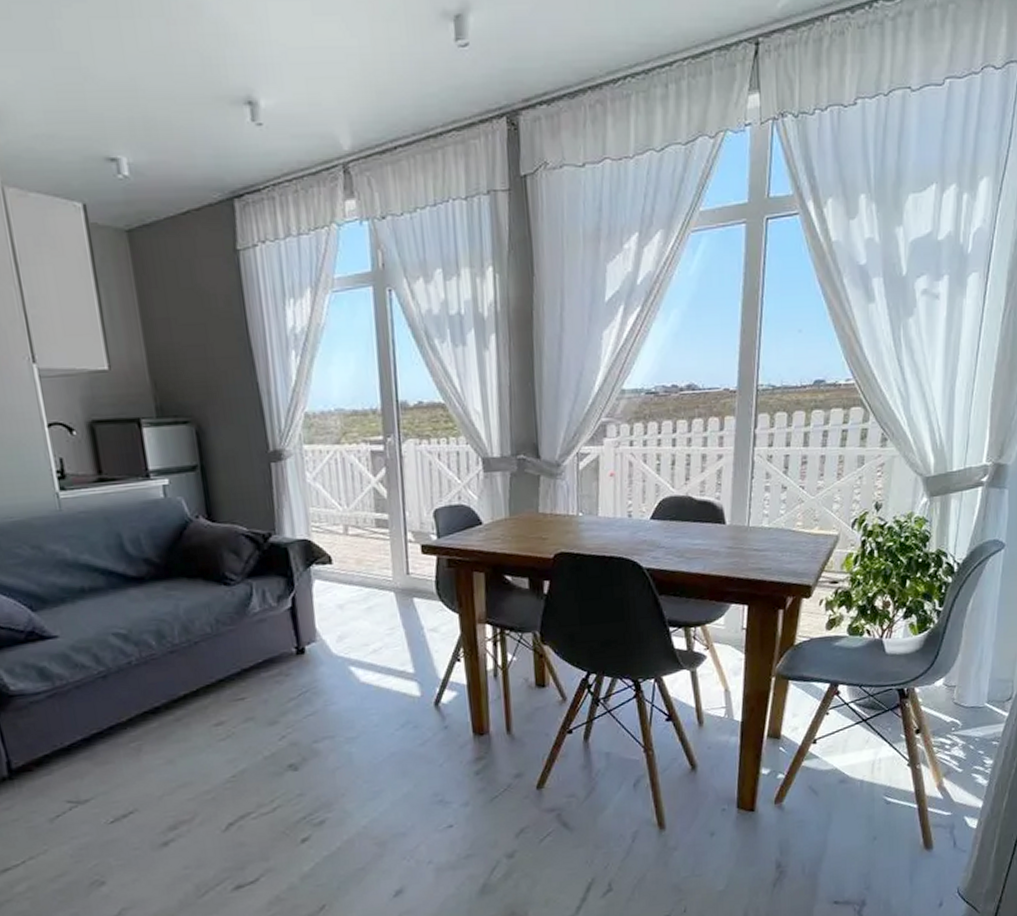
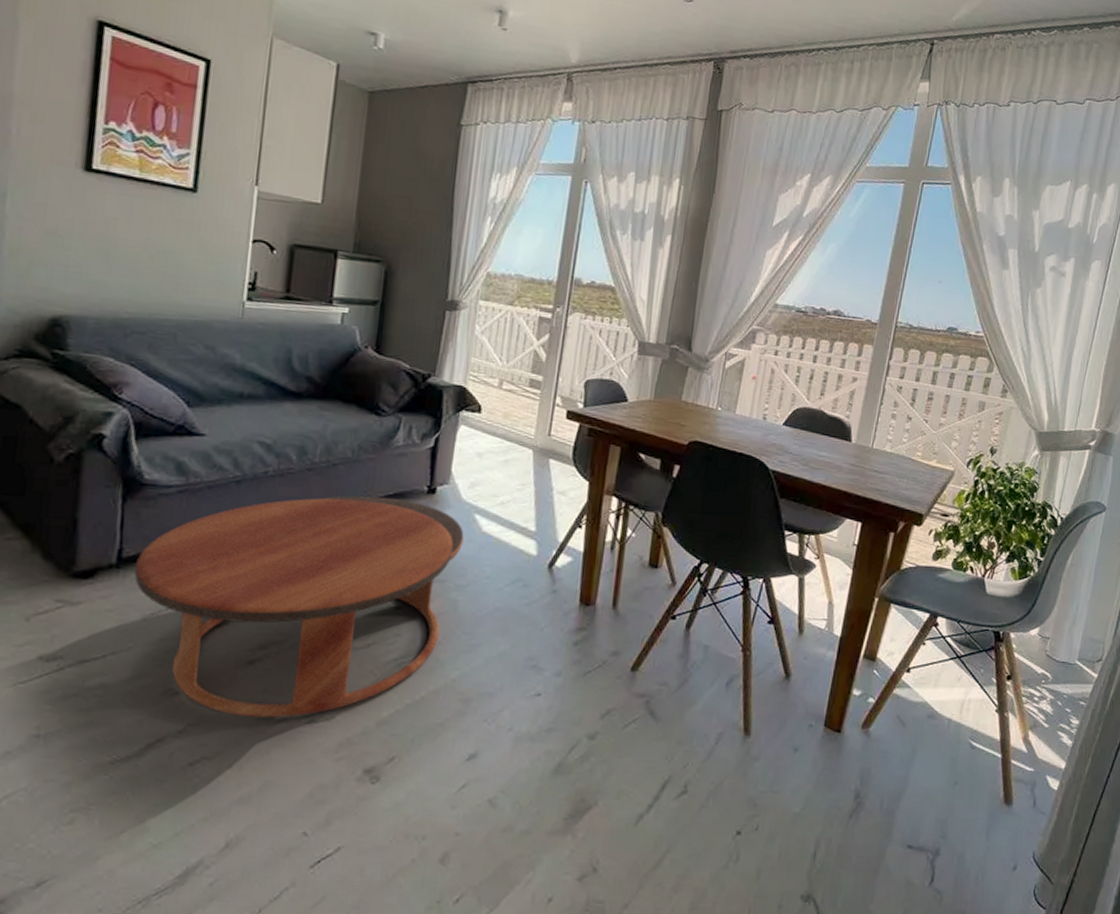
coffee table: none [27,664,345,894] -> present [134,495,464,718]

